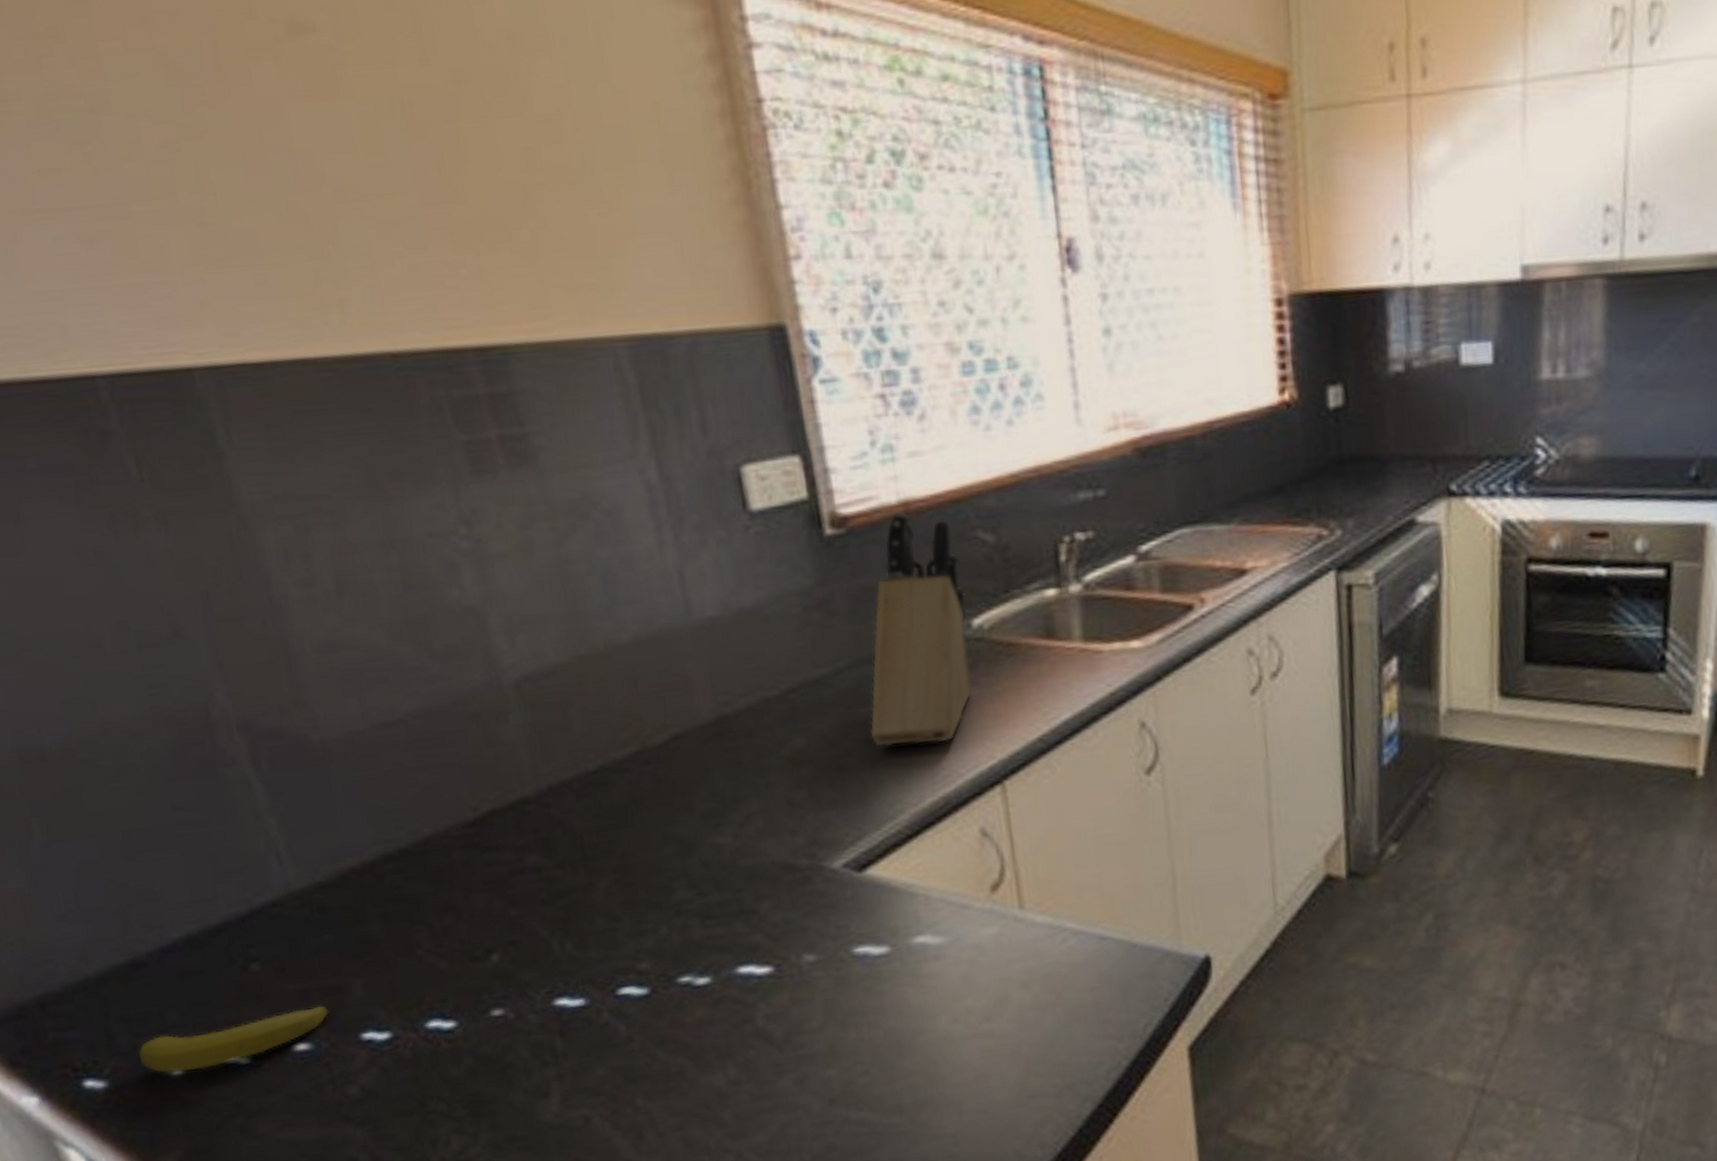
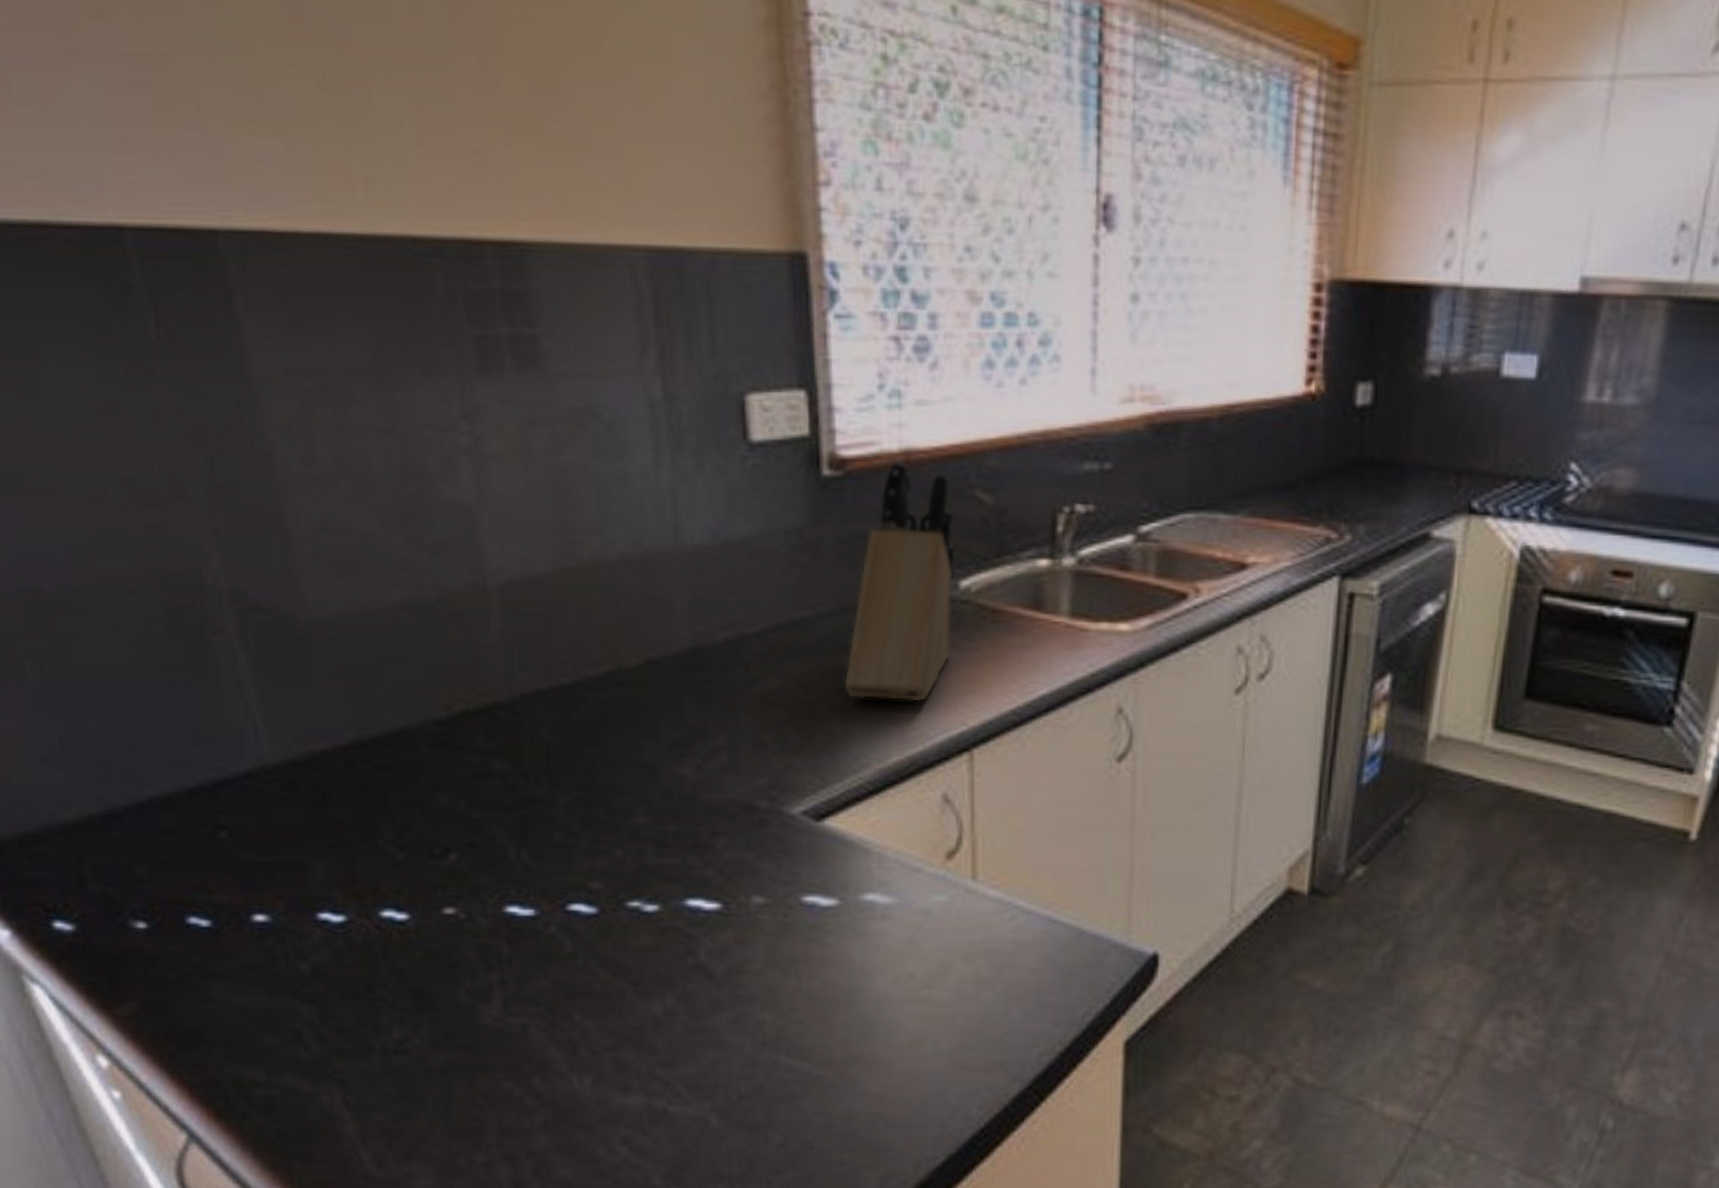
banana: present [137,1005,330,1073] -> none [106,880,289,927]

